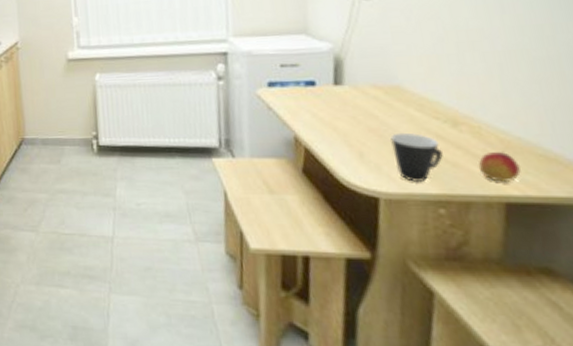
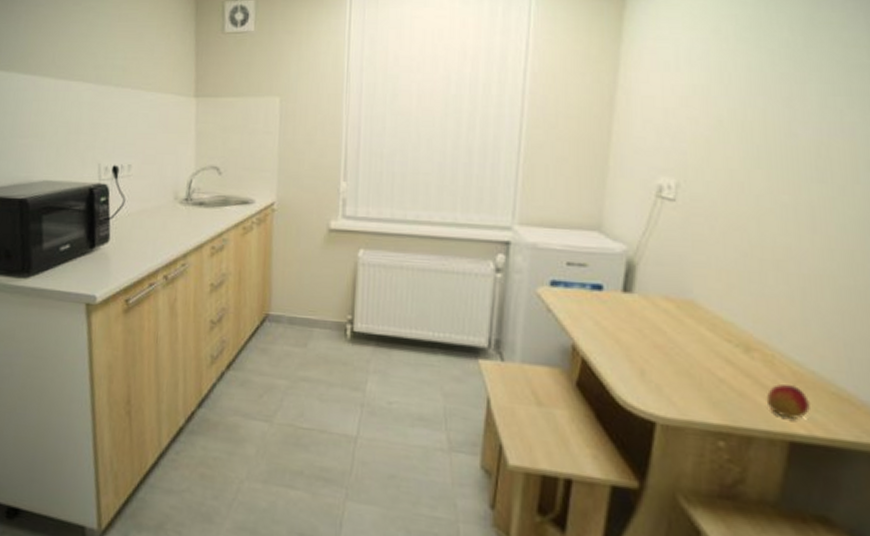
mug: present [390,132,443,183] -> none [676,352,730,411]

